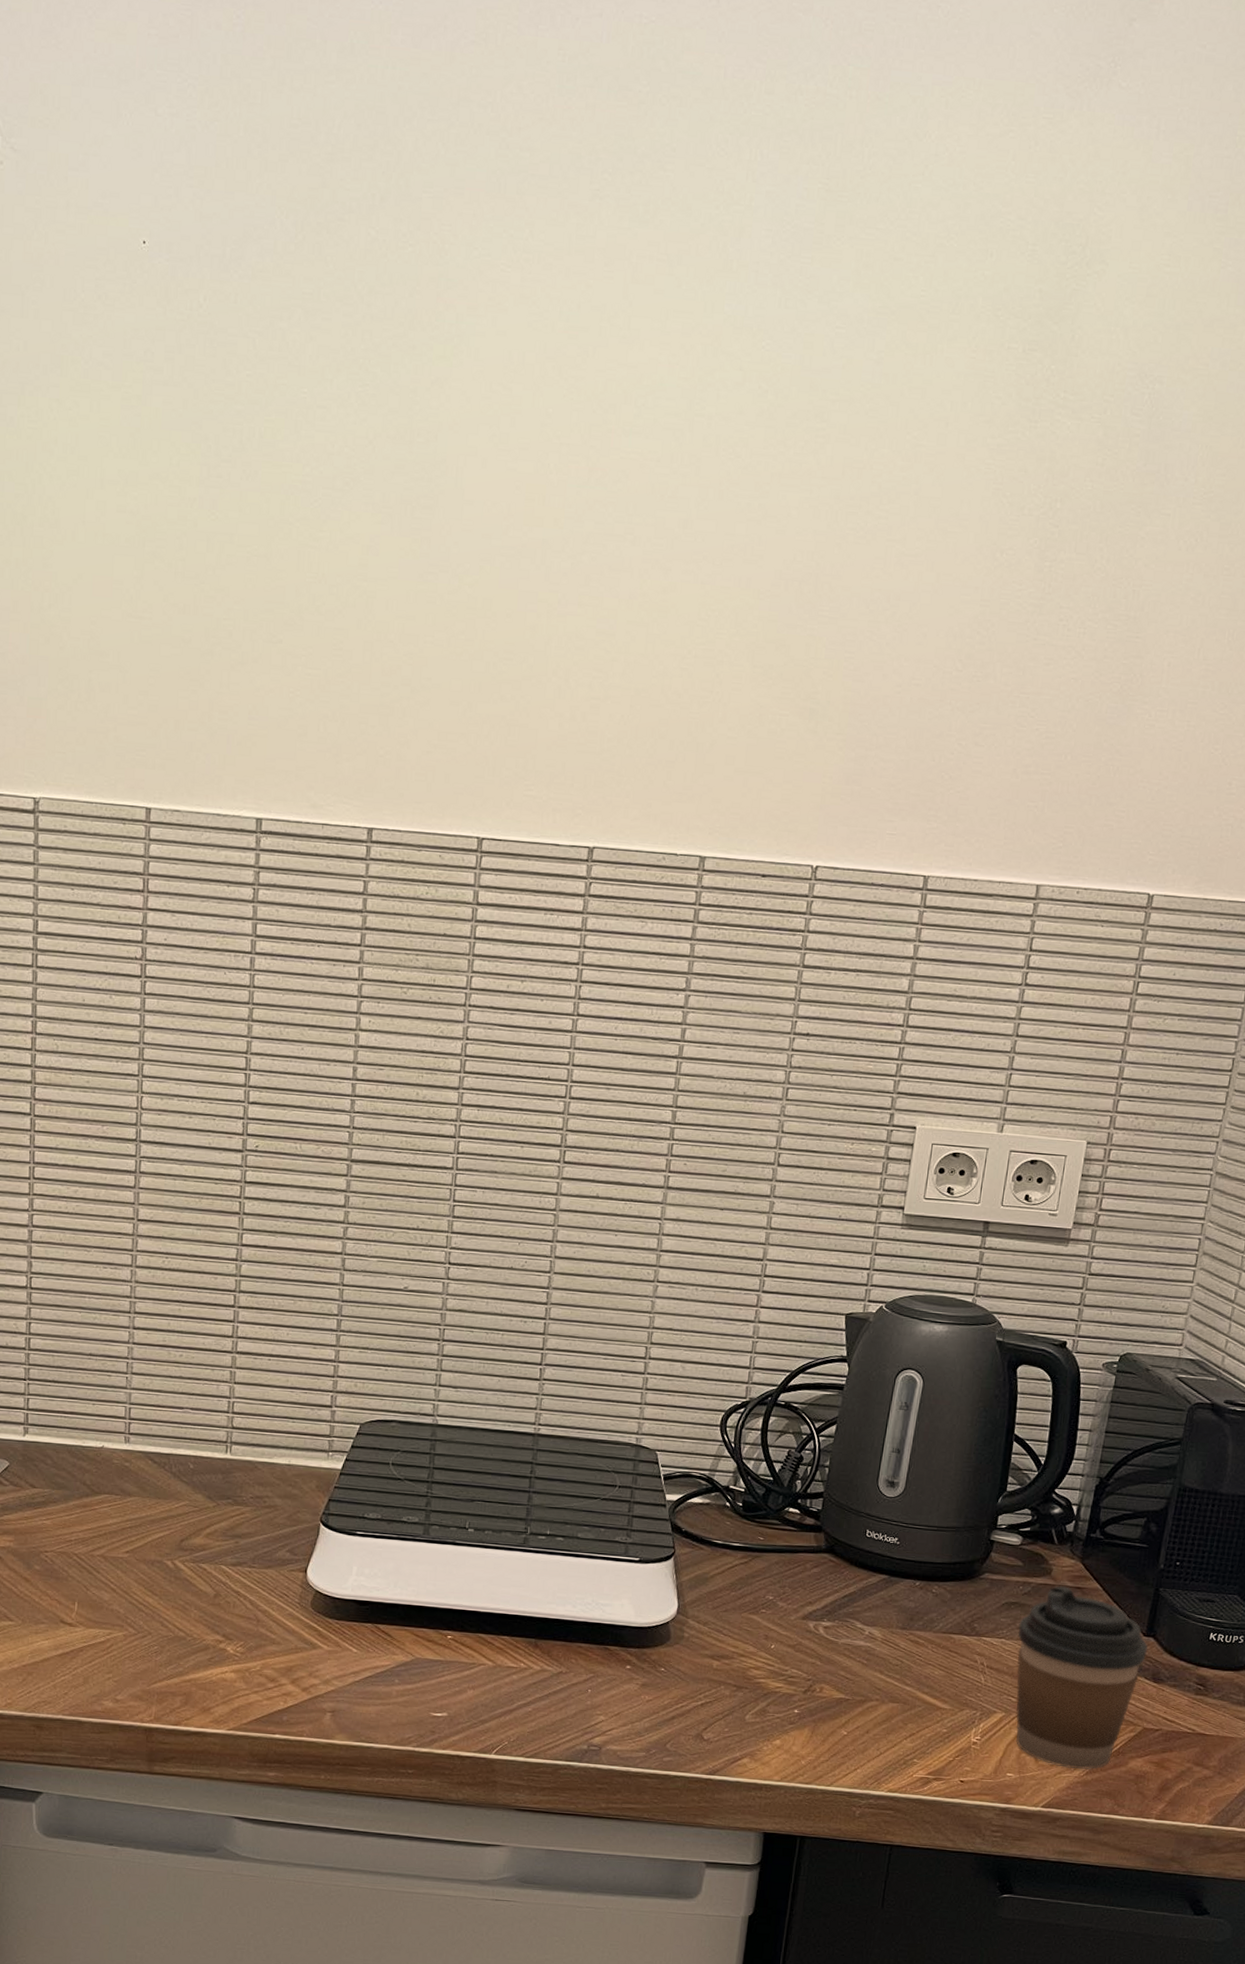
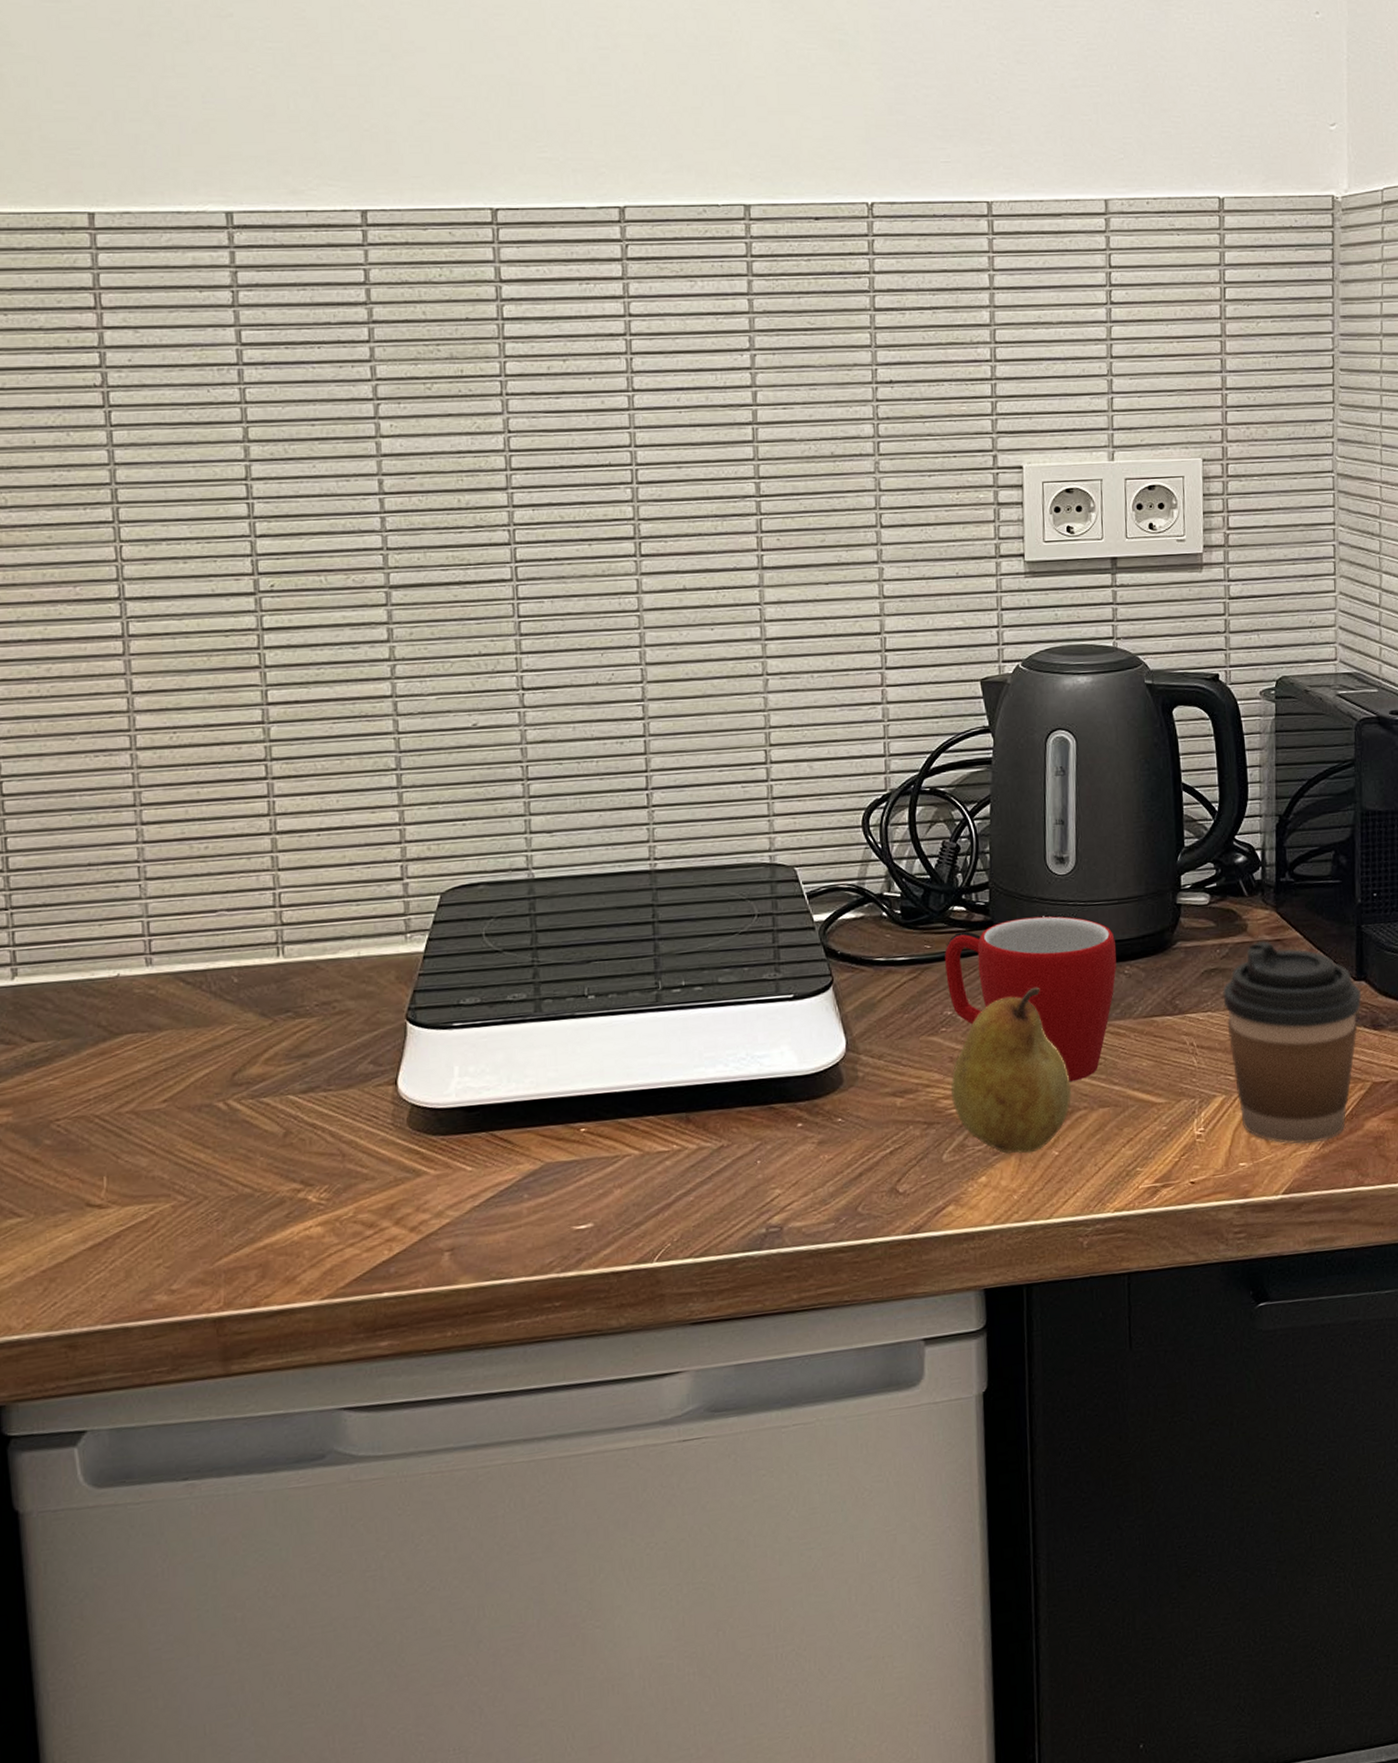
fruit: none [761,1589,868,1729] -> present [950,987,1072,1155]
mug: none [773,1528,929,1676] -> present [945,916,1117,1082]

